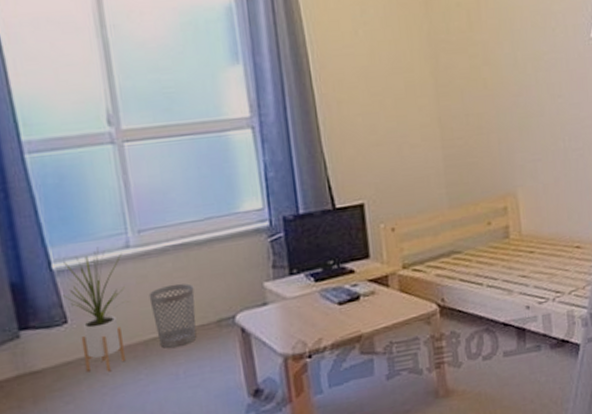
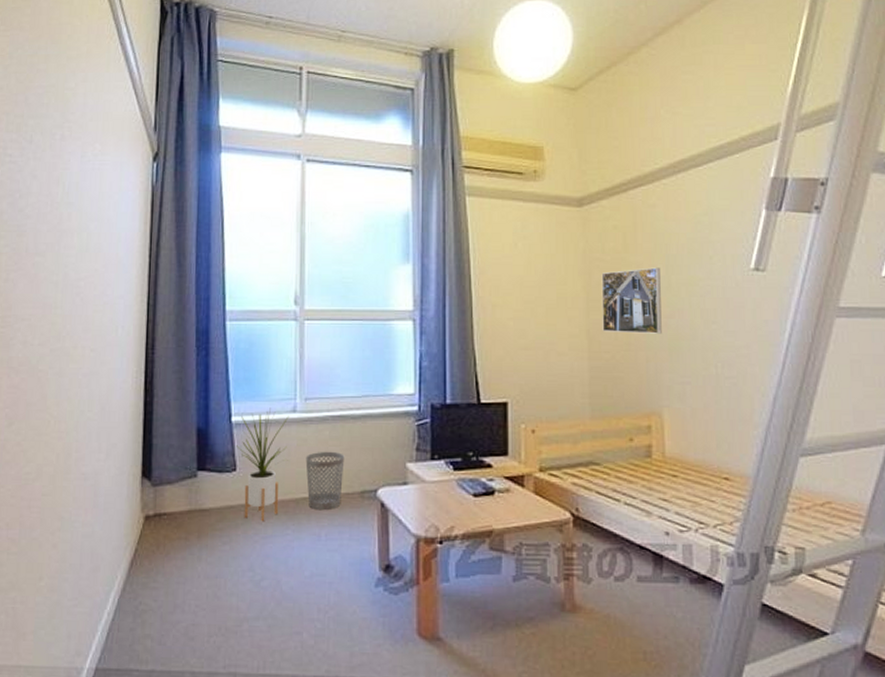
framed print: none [448,44,512,118] -> present [601,267,662,334]

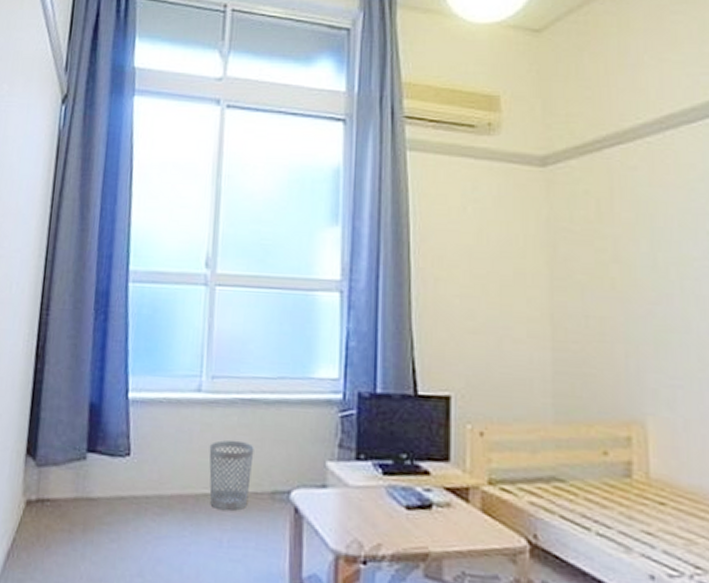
house plant: present [236,407,289,522] -> none [132,384,193,519]
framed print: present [601,267,662,334] -> none [569,242,645,324]

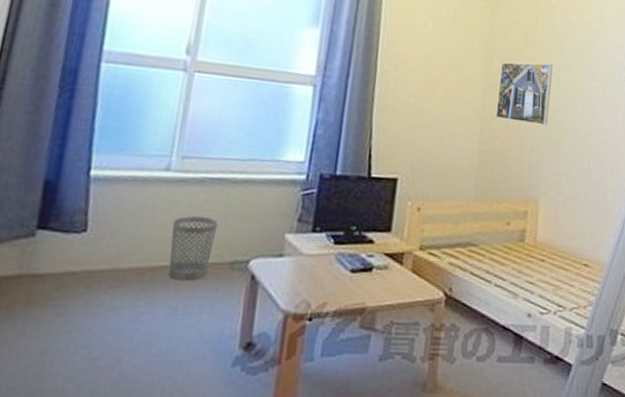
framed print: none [569,242,645,324] -> present [495,62,553,126]

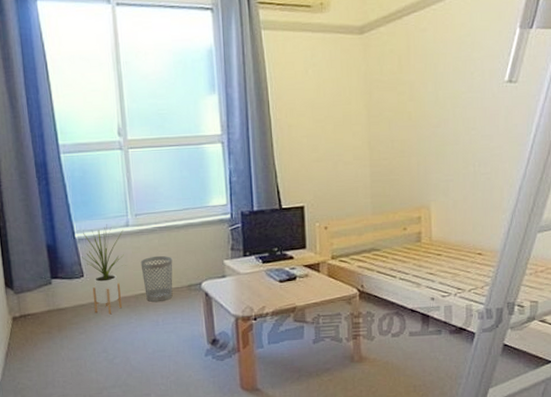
house plant: none [87,163,161,292] -> present [80,224,126,315]
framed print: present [495,62,553,126] -> none [380,84,430,143]

